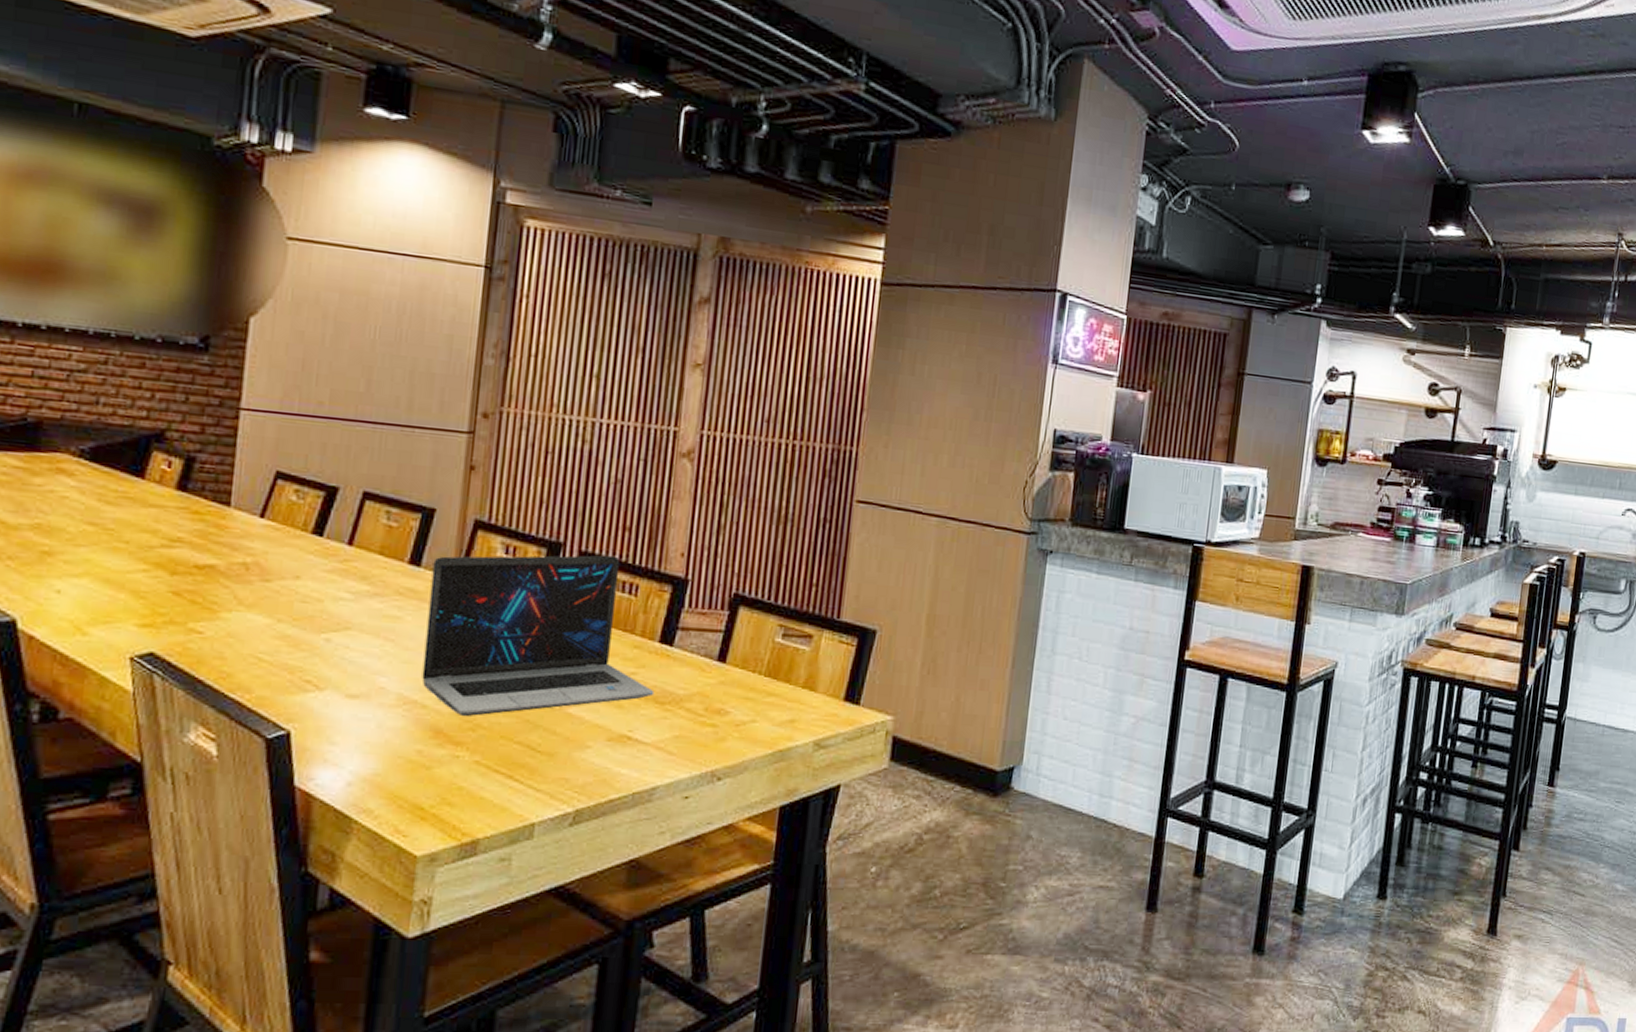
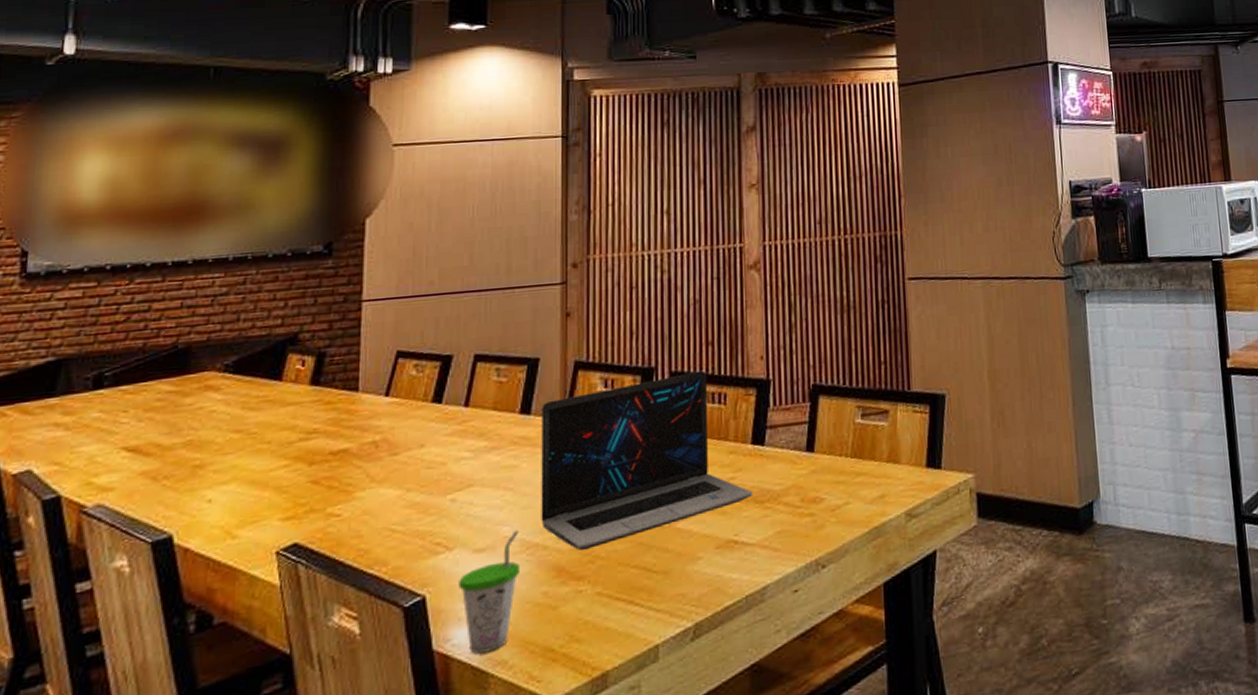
cup: none [327,683,397,799] -> present [459,530,521,655]

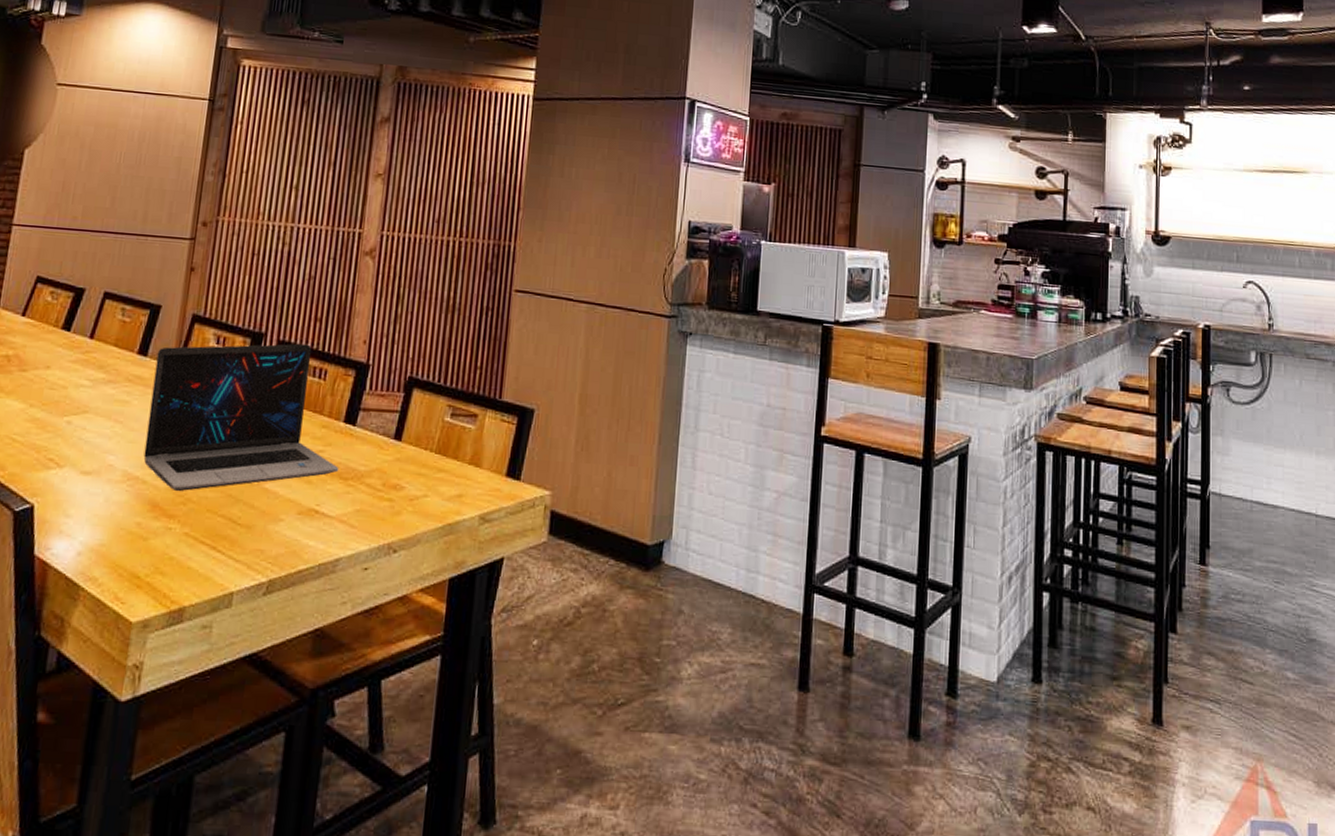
cup: present [459,530,521,655] -> none [63,461,123,567]

